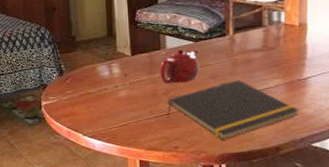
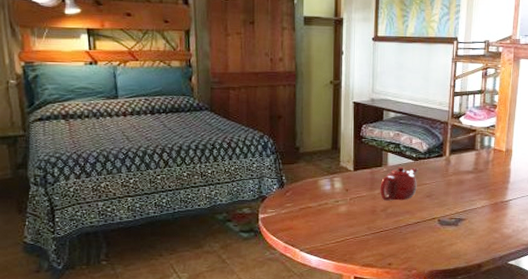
notepad: present [167,80,299,141] -> none [384,200,500,258]

